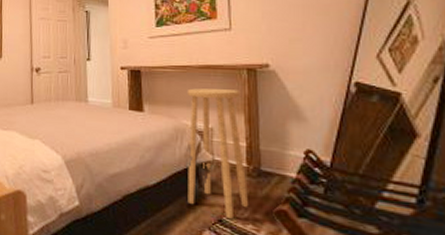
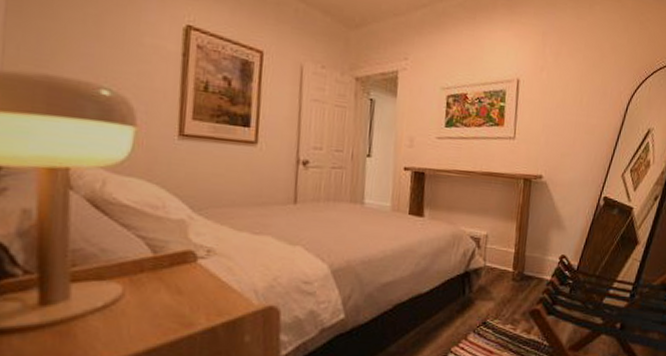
stool: present [187,88,249,220] -> none [457,195,516,322]

